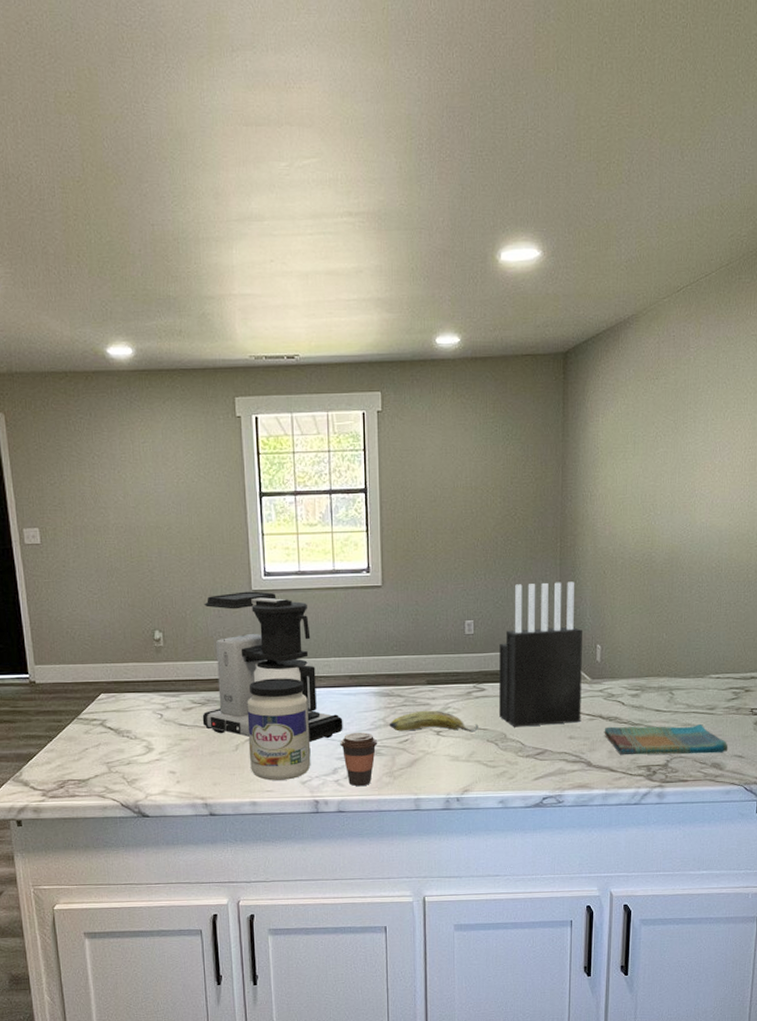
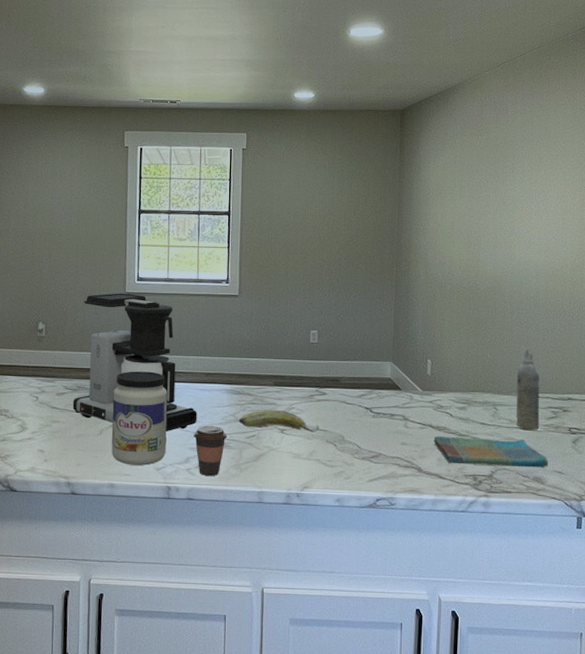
knife block: present [499,581,582,727] -> none [338,301,415,431]
aerosol can: none [693,626,721,715] -> present [516,349,540,431]

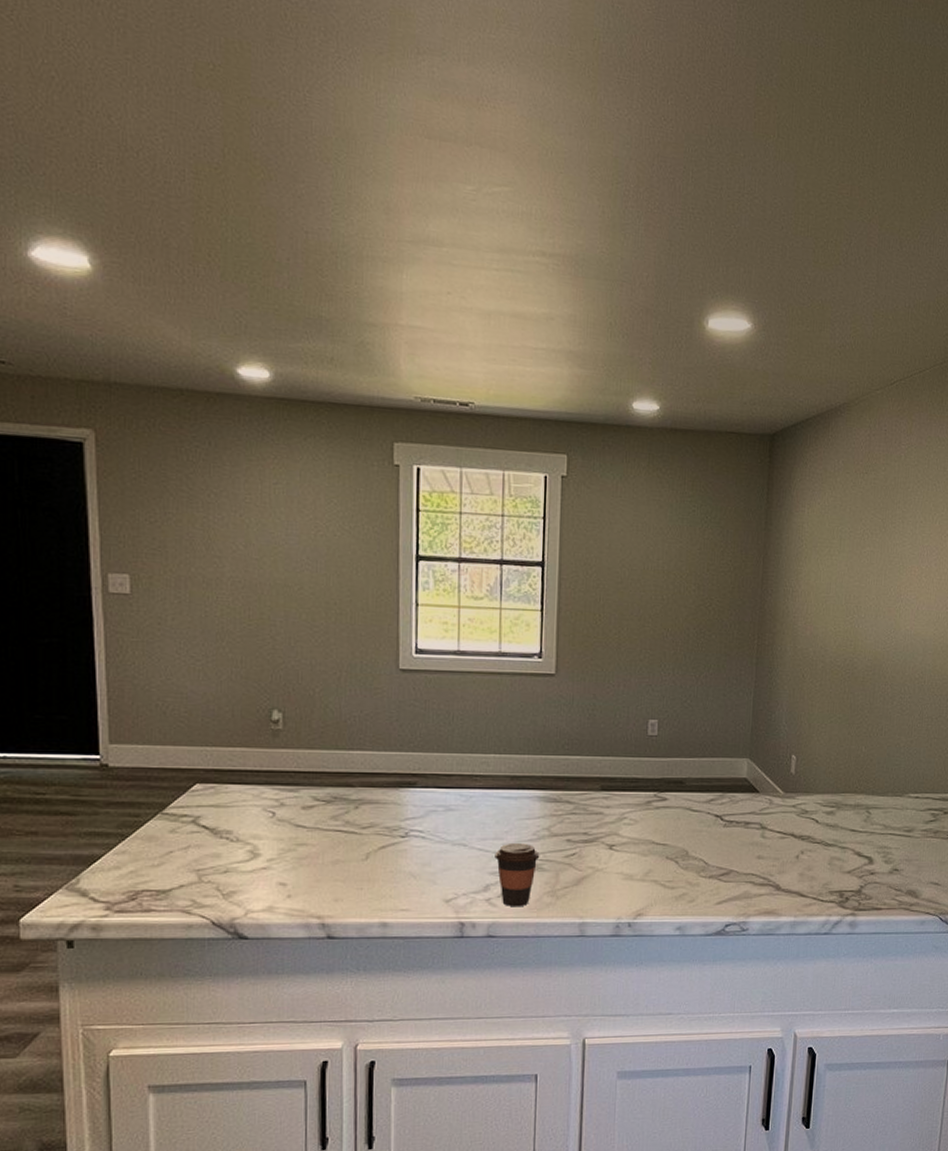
coffee maker: present [72,293,197,431] -> none [326,670,500,852]
jar: present [112,371,168,466] -> none [382,775,460,897]
fruit: present [238,409,320,433] -> none [554,820,658,848]
dish towel: present [433,436,549,468] -> none [795,846,925,880]
aerosol can: present [516,349,540,431] -> none [891,741,921,837]

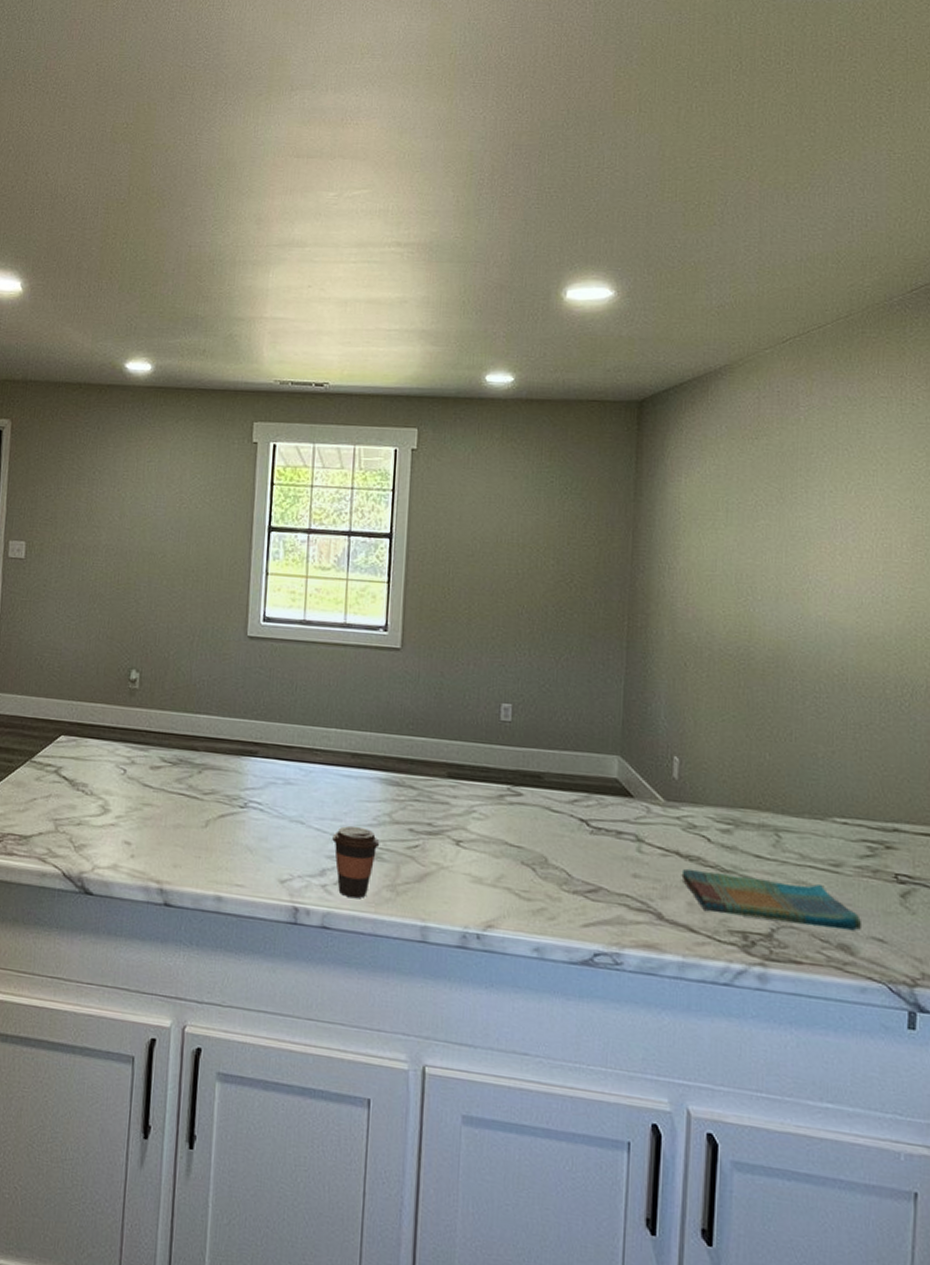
dish towel: none [795,846,925,880] -> present [681,868,863,931]

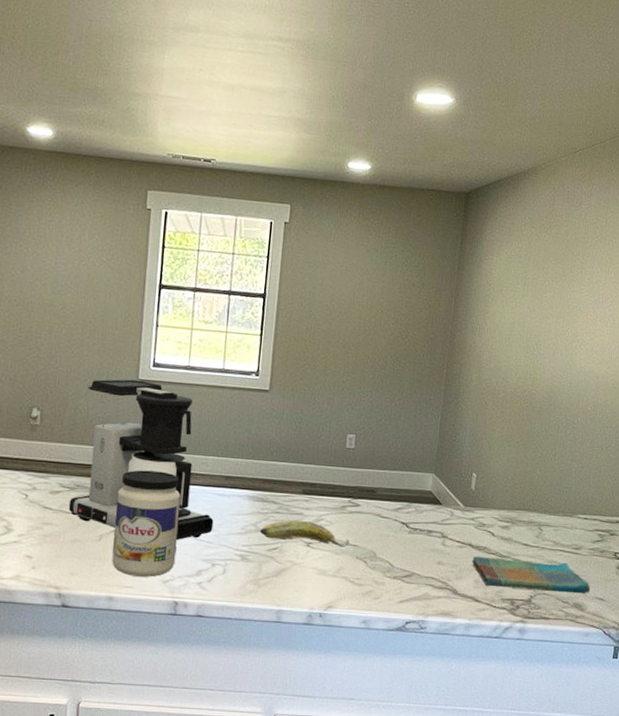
coffee maker: none [170,636,339,831] -> present [68,379,214,540]
jar: none [220,743,299,875] -> present [112,470,181,577]
coffee cup: present [332,826,380,899] -> none [207,534,247,592]
fruit: none [395,810,512,849] -> present [259,519,350,548]

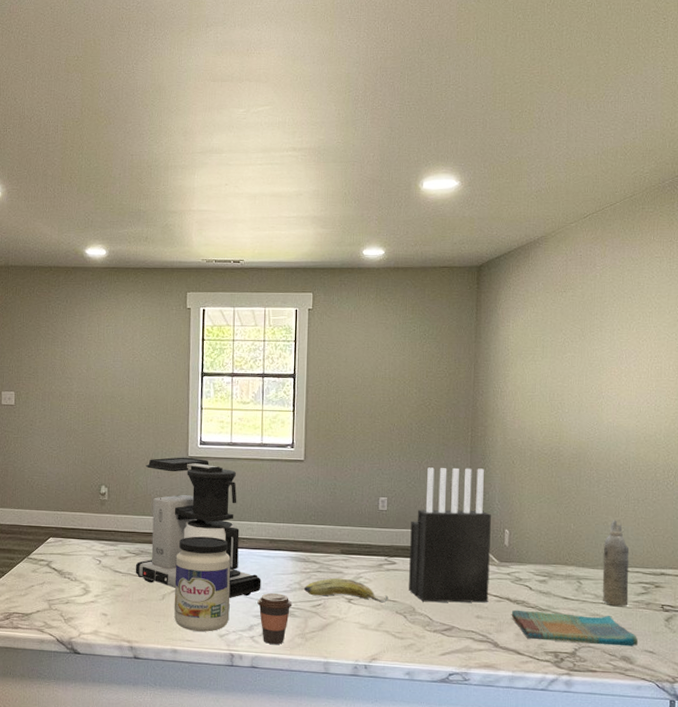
coffee cup: none [207,534,247,592] -> present [257,592,293,645]
knife block: none [371,404,460,549] -> present [409,467,491,603]
aerosol can: none [561,466,590,554] -> present [602,520,630,607]

